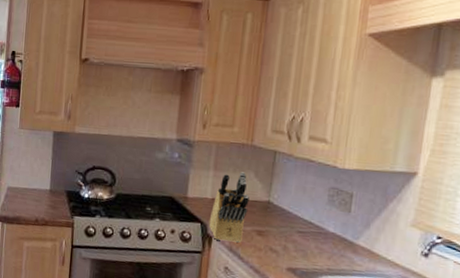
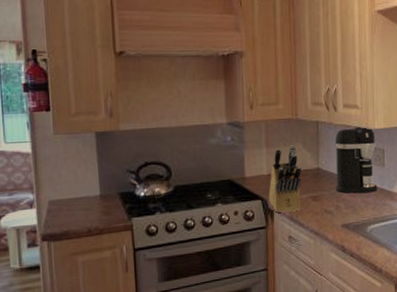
coffee maker: none [285,162,345,240] -> present [335,125,378,193]

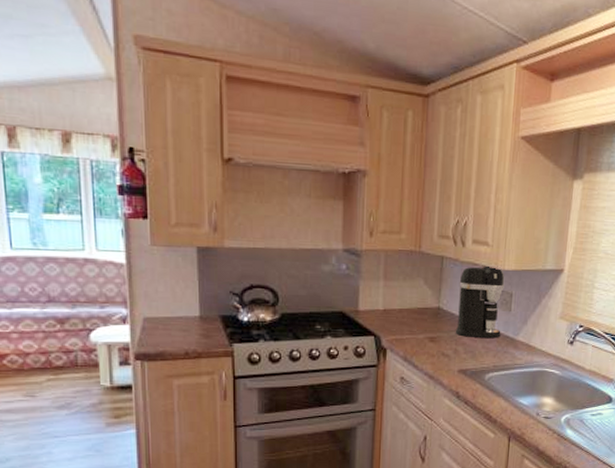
knife block: present [268,145,302,213] -> none [382,280,420,351]

